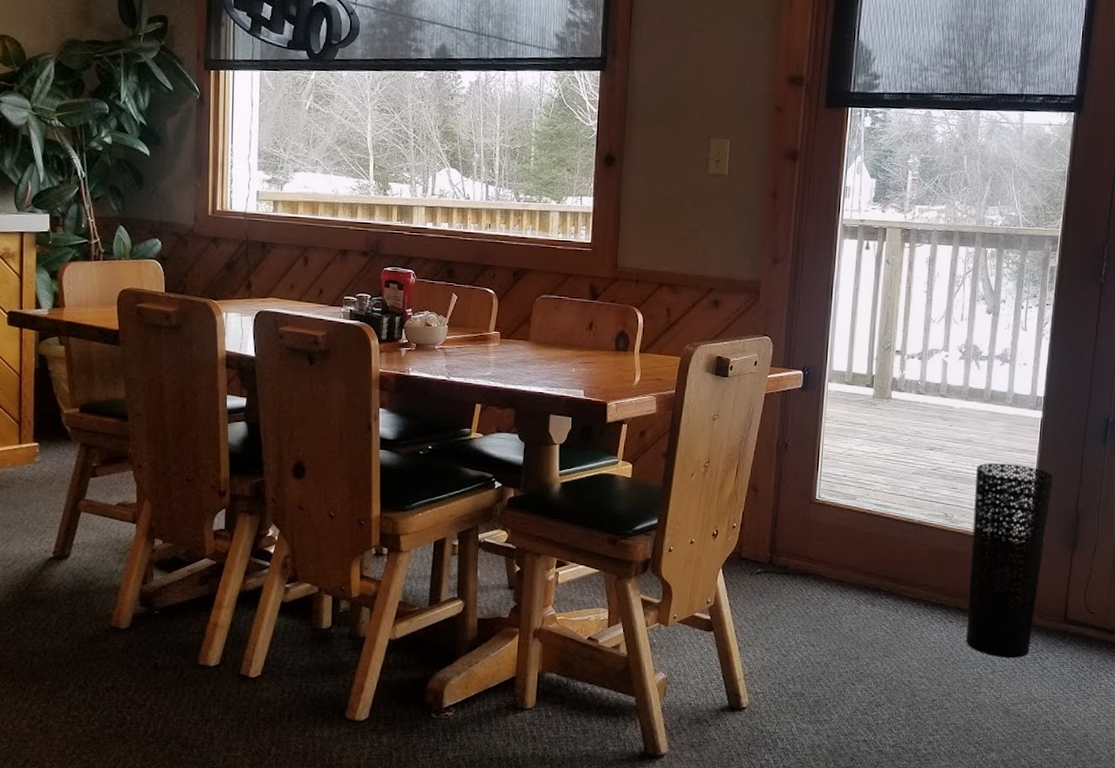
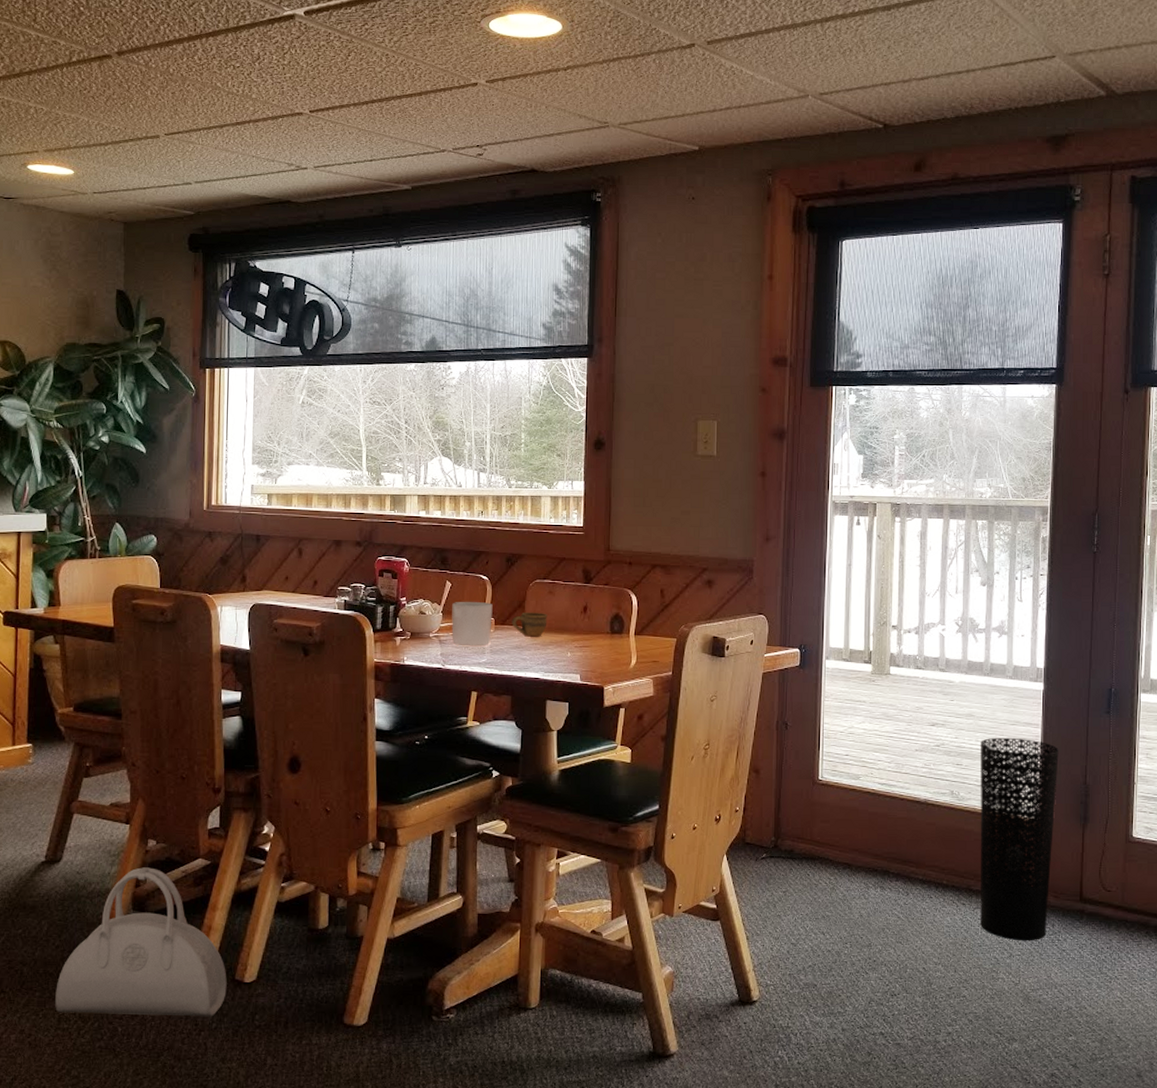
handbag: none [65,565,233,709] -> present [55,867,227,1017]
mug: none [457,314,499,360] -> present [451,601,493,647]
cup: none [517,326,553,352] -> present [511,612,548,637]

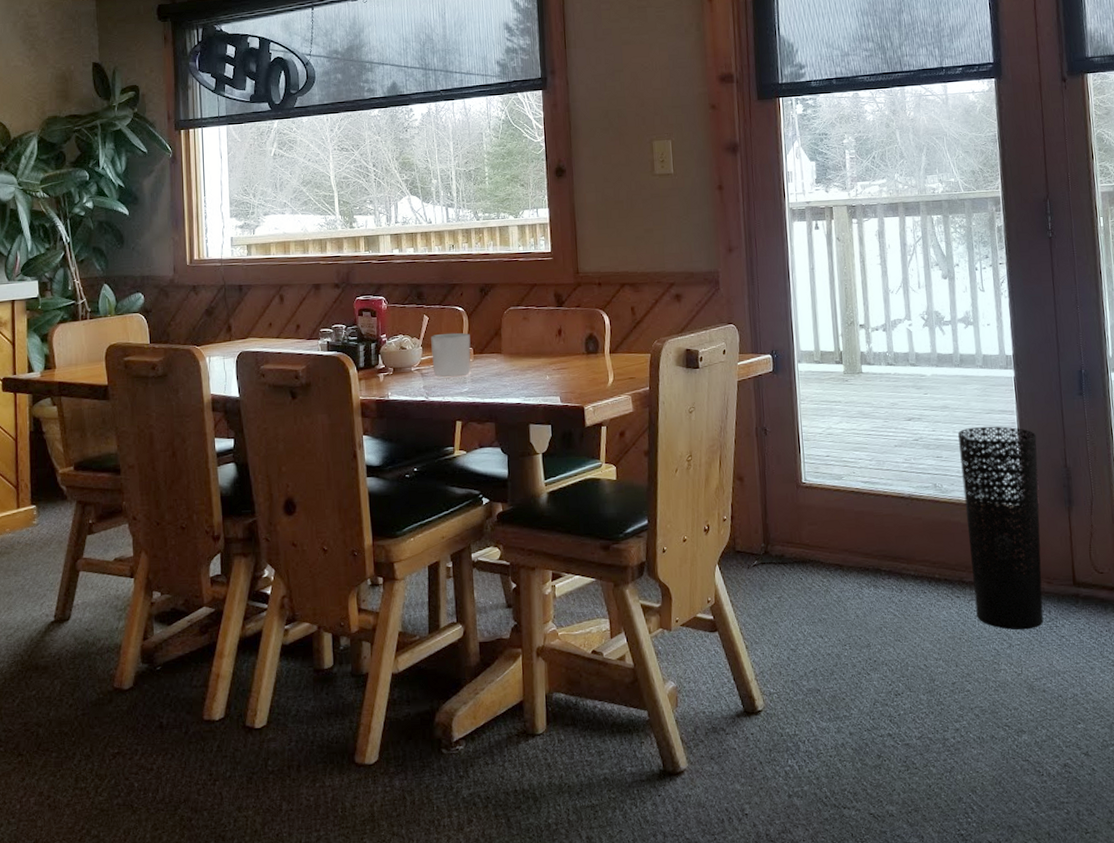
handbag: present [55,867,227,1017] -> none [71,619,239,772]
cup: present [511,612,548,637] -> none [489,338,524,363]

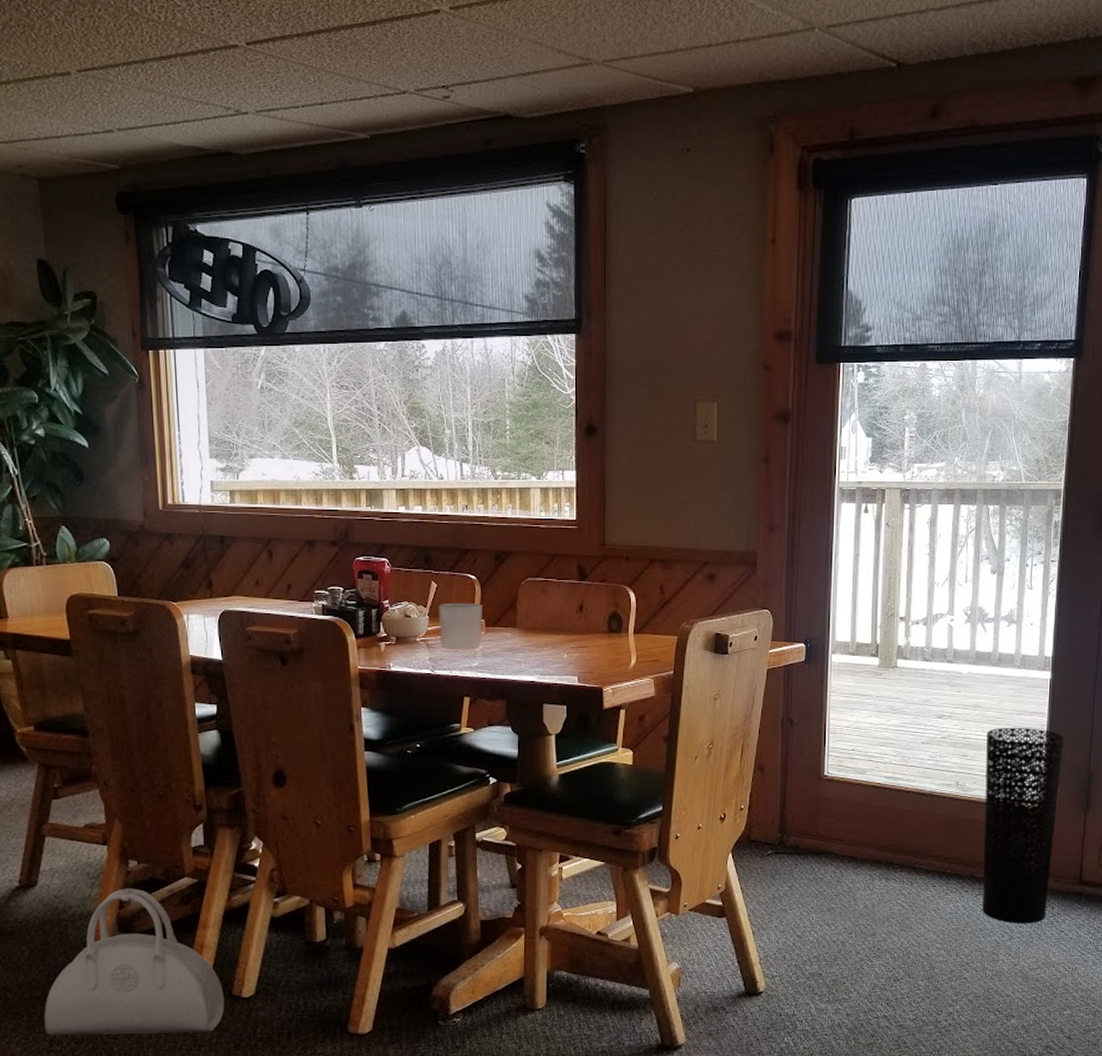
handbag: none [71,619,239,772] -> present [44,888,225,1036]

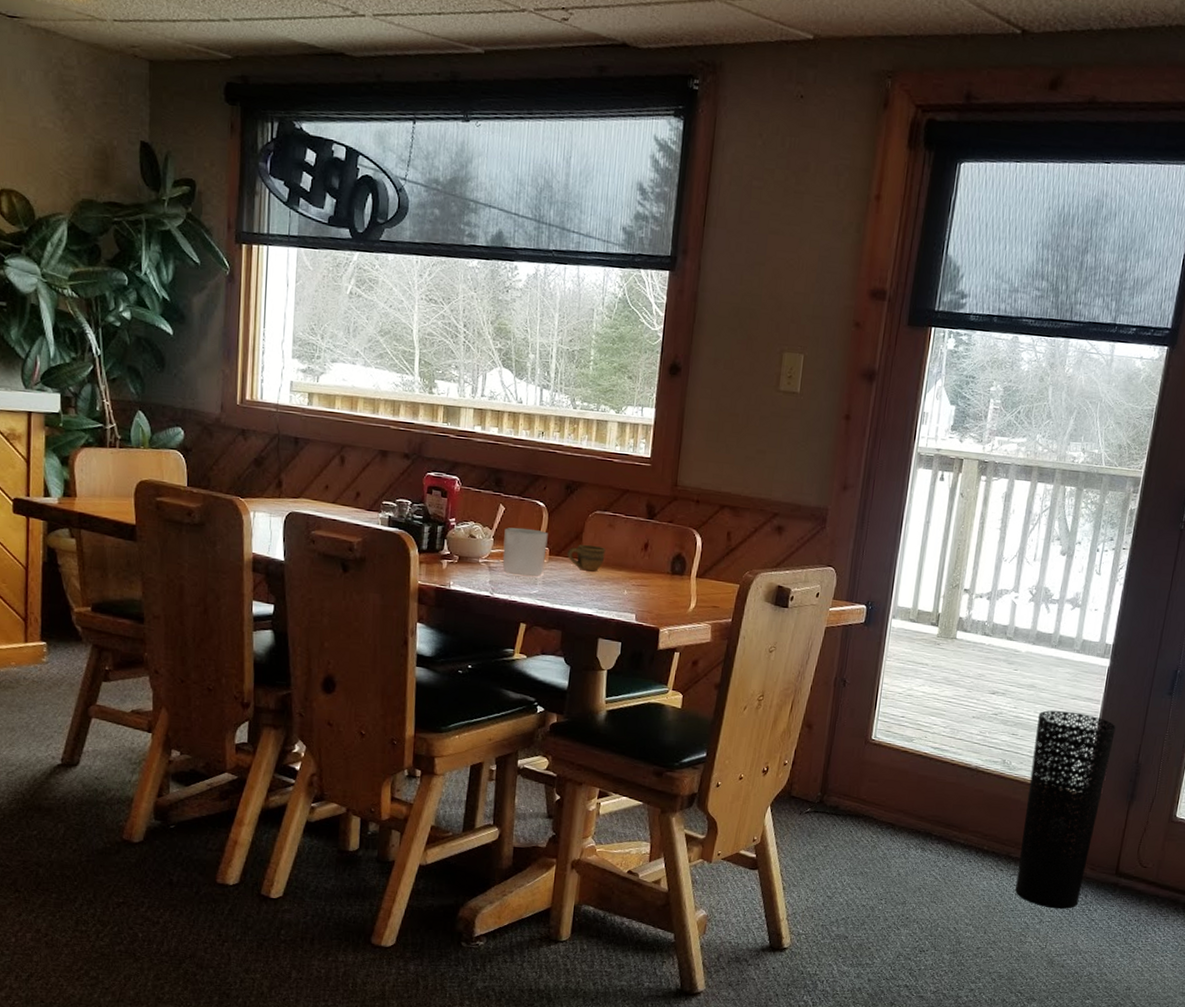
handbag: present [44,888,225,1036] -> none [73,777,253,929]
cup: none [503,612,541,638] -> present [567,544,606,572]

